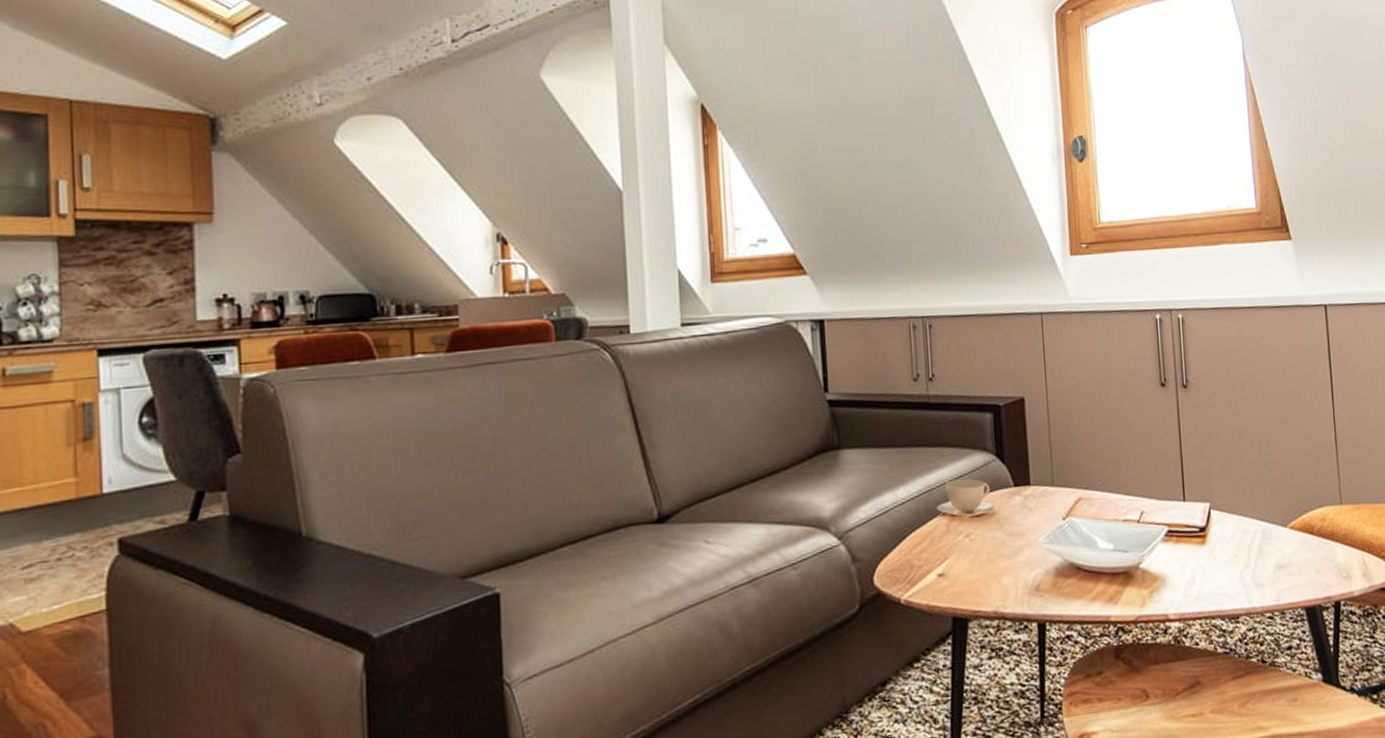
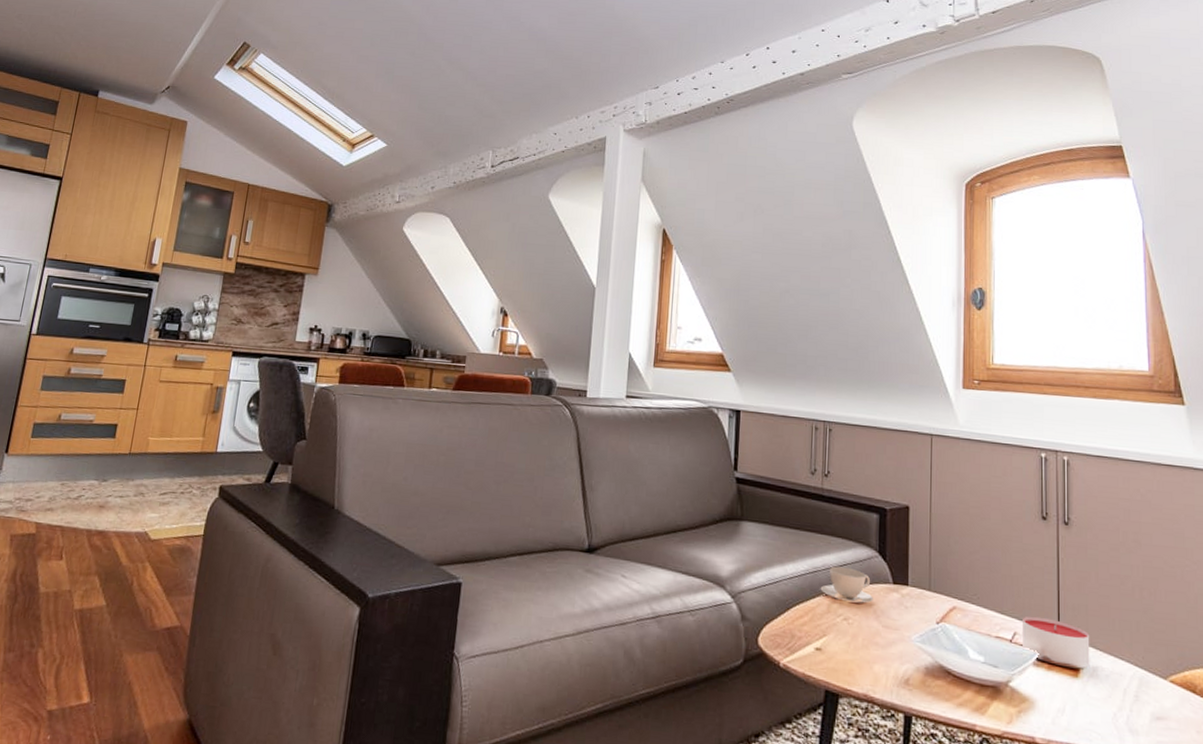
candle: none [1149,489,1216,537] -> present [1023,616,1090,669]

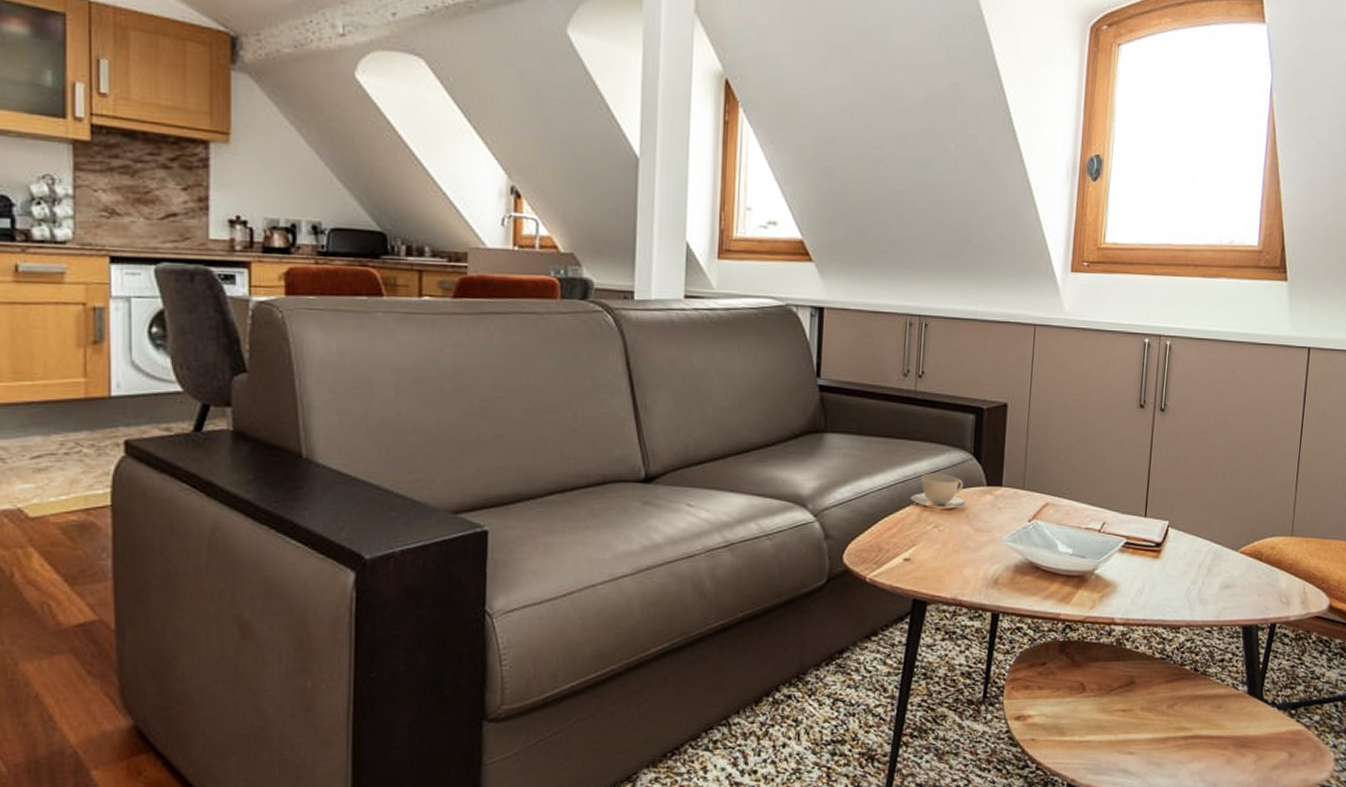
candle: present [1023,616,1090,669] -> none [1110,505,1174,551]

